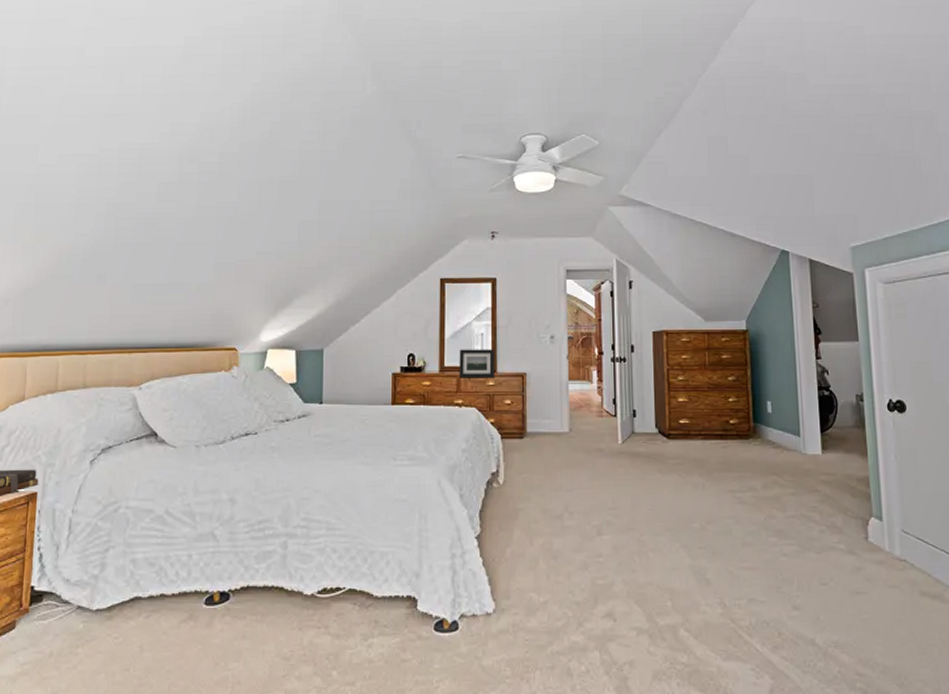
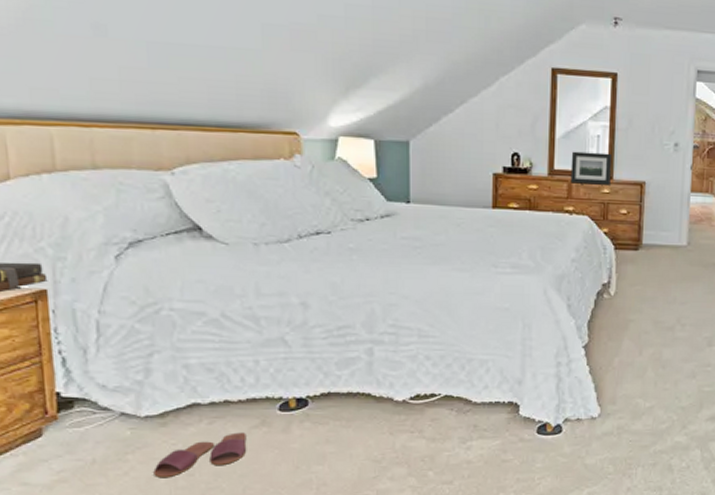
slippers: none [97,626,176,673] -> present [153,432,247,478]

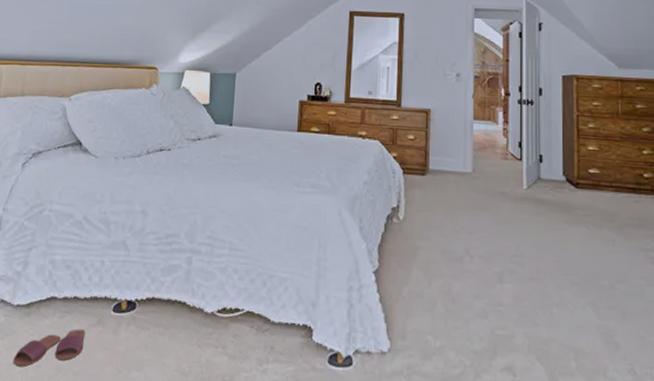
picture frame: present [570,151,611,185] -> none [363,81,400,112]

